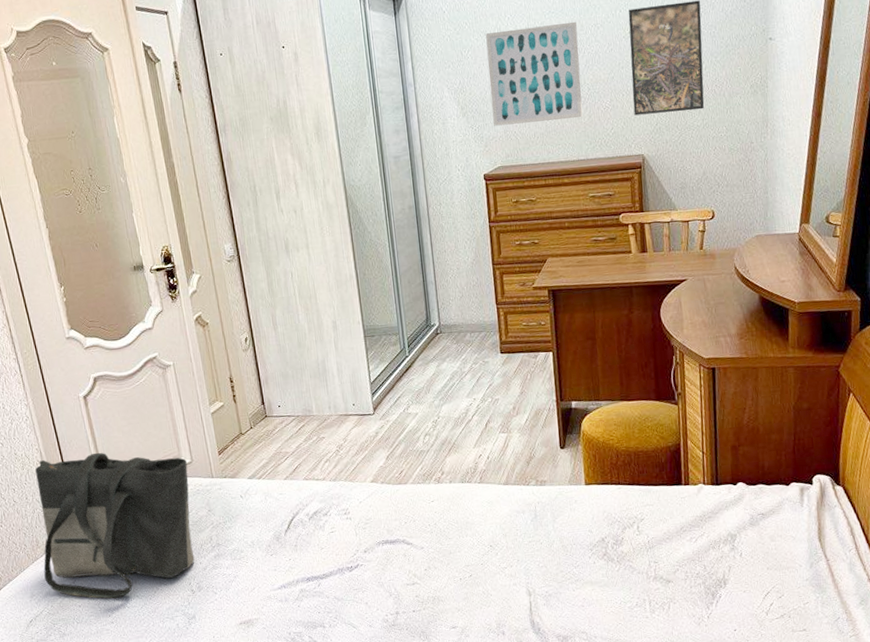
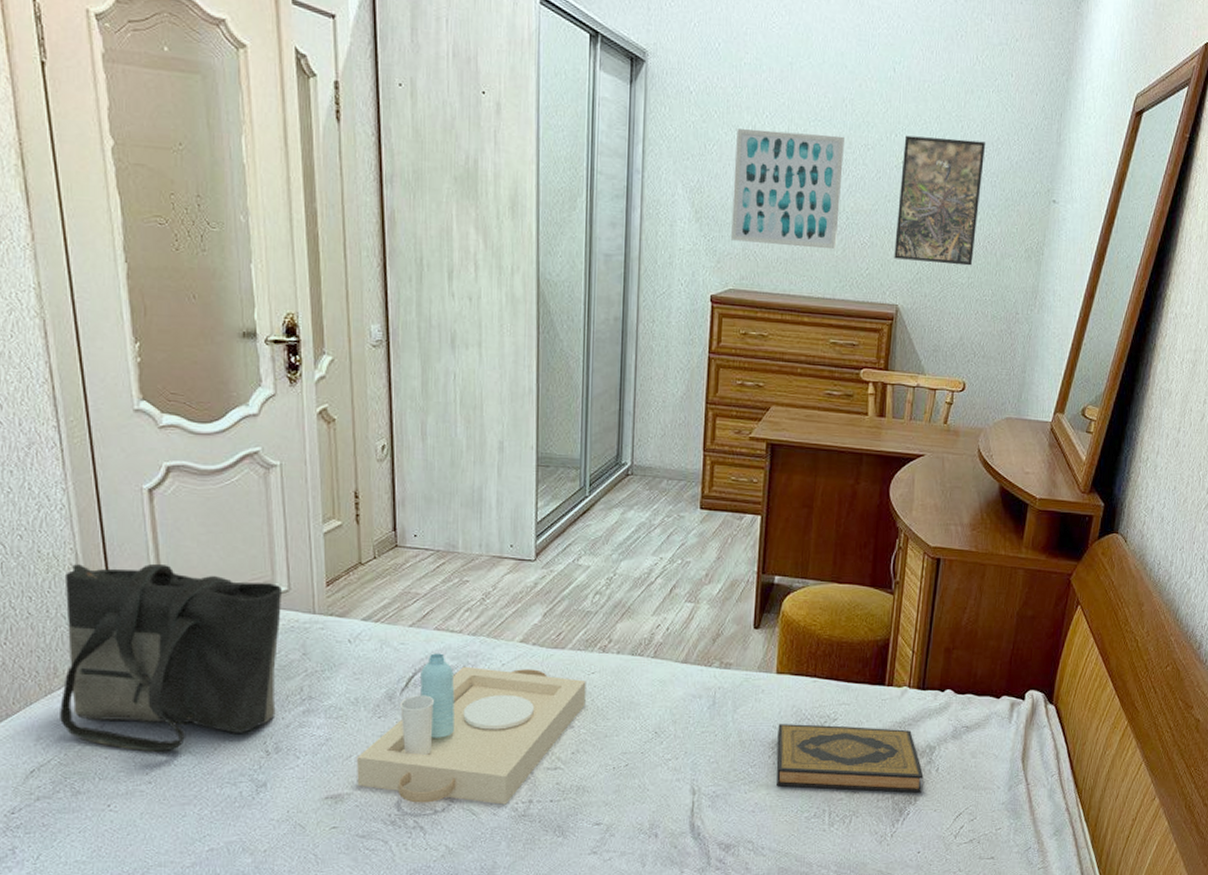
serving tray: none [259,498,430,622] -> present [357,653,586,805]
hardback book: none [593,522,729,583] -> present [776,724,924,793]

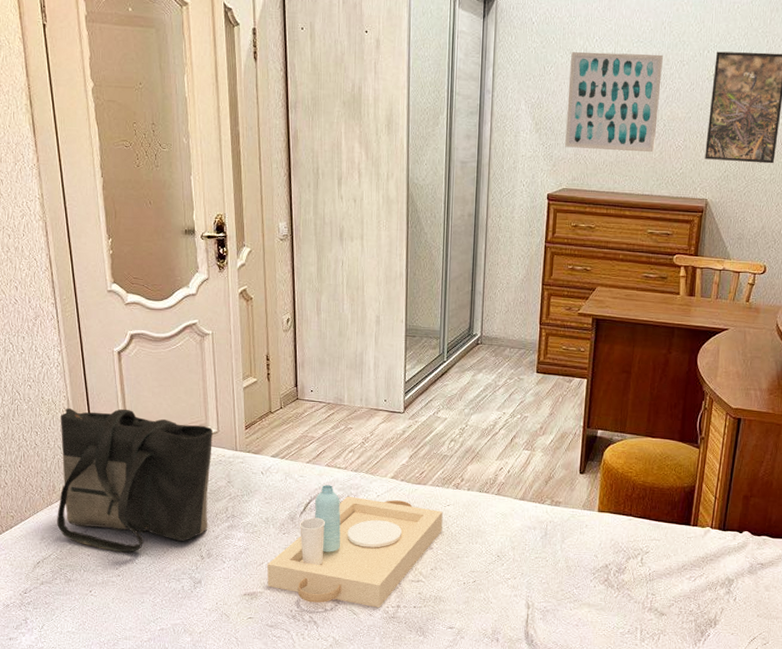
hardback book: present [776,724,924,793] -> none [596,554,723,618]

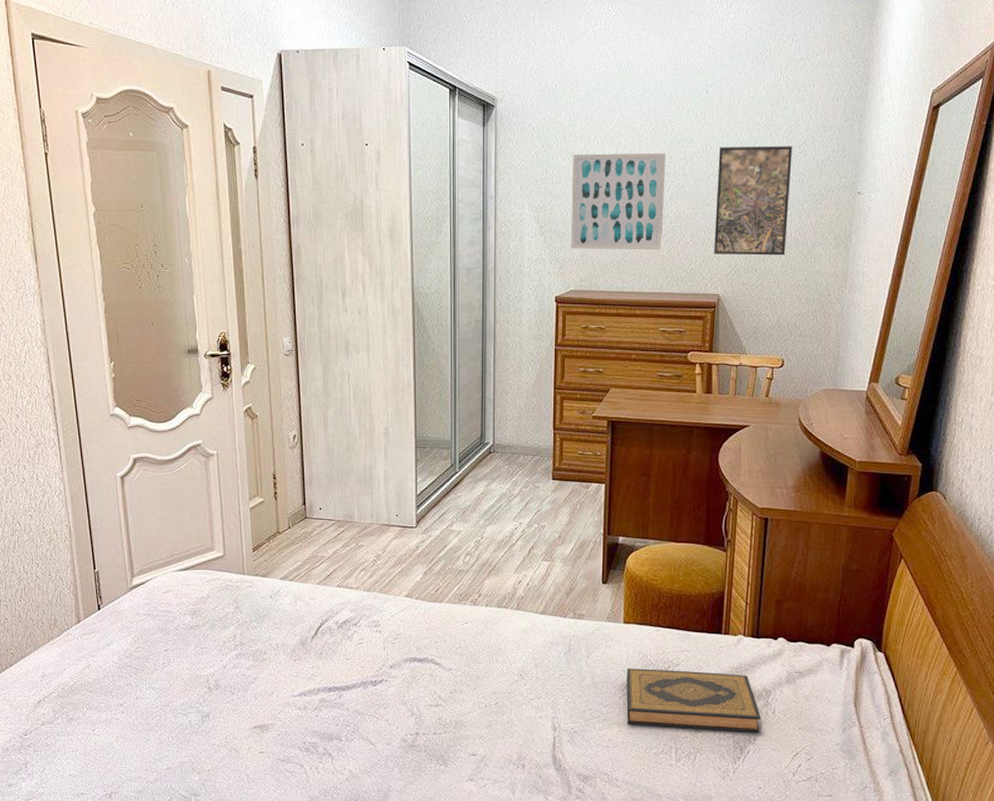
tote bag: present [57,408,213,553] -> none [58,535,219,687]
serving tray: present [267,485,443,608] -> none [278,606,461,736]
hardback book: none [596,554,723,618] -> present [626,668,761,733]

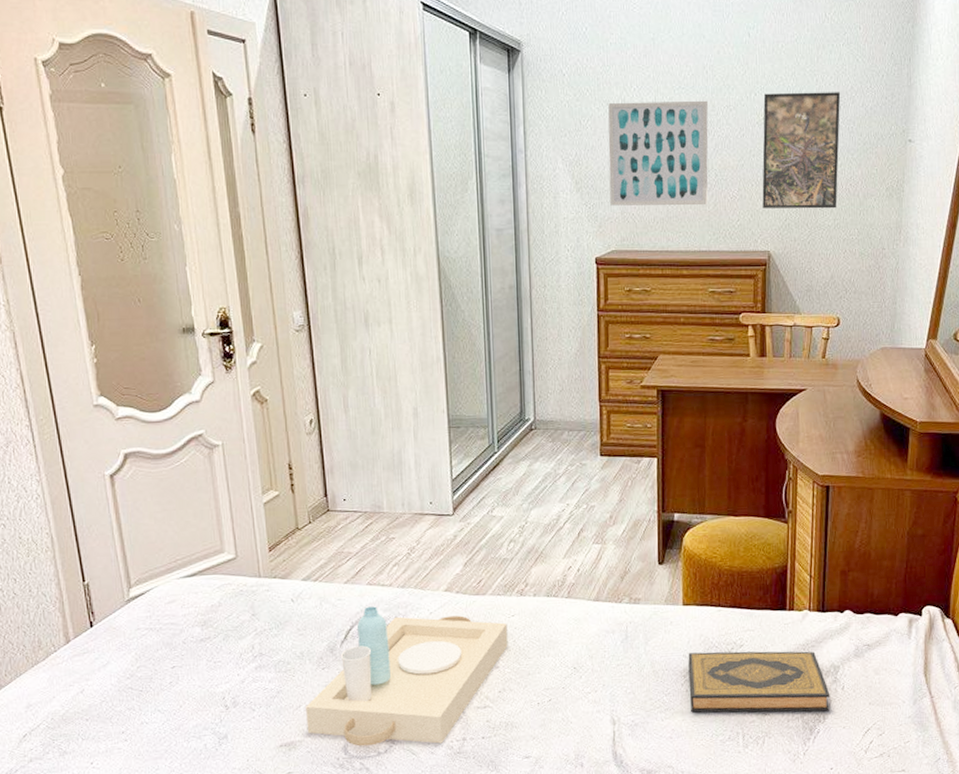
serving tray: none [278,606,461,736] -> present [306,606,508,747]

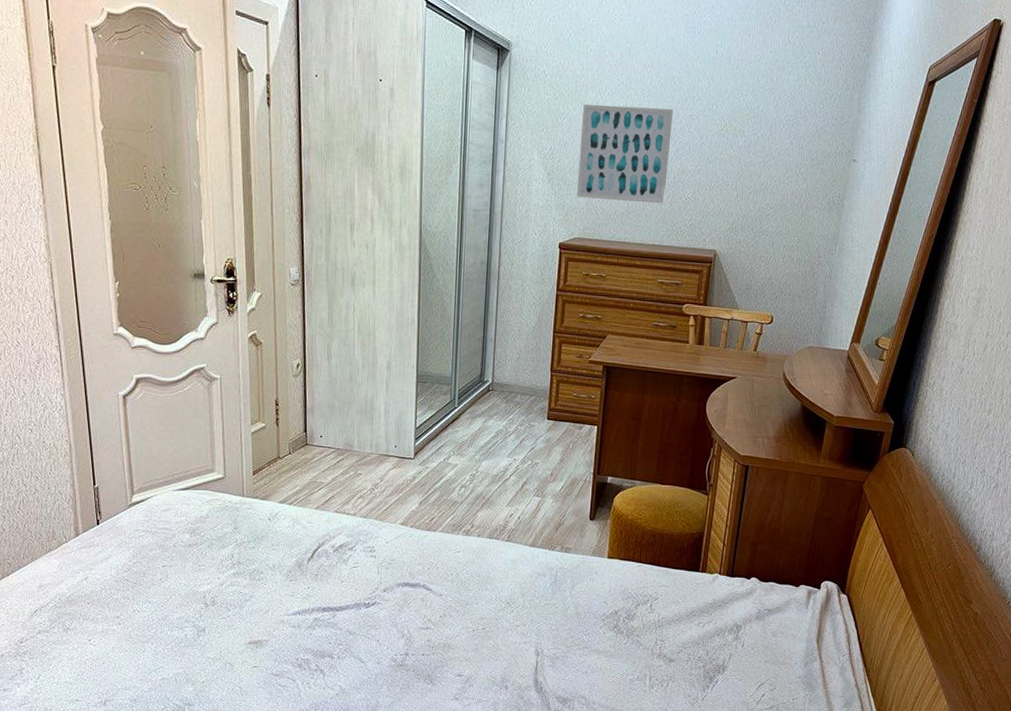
serving tray: present [306,606,508,747] -> none [273,531,453,656]
hardback book: present [688,651,830,713] -> none [606,600,731,664]
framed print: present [762,92,841,209] -> none [713,107,795,217]

